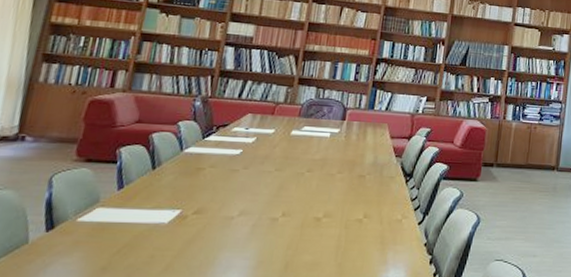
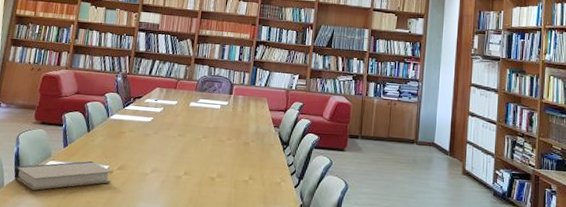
book: none [44,204,186,245] -> present [14,160,113,190]

